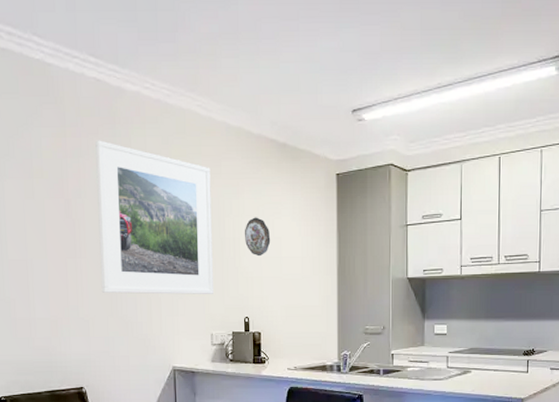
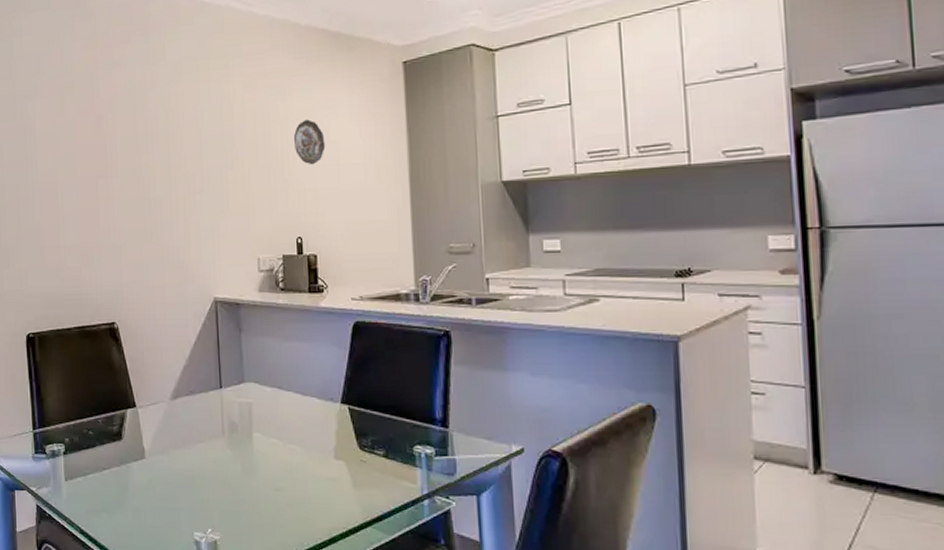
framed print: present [95,140,213,294] -> none [127,48,259,215]

